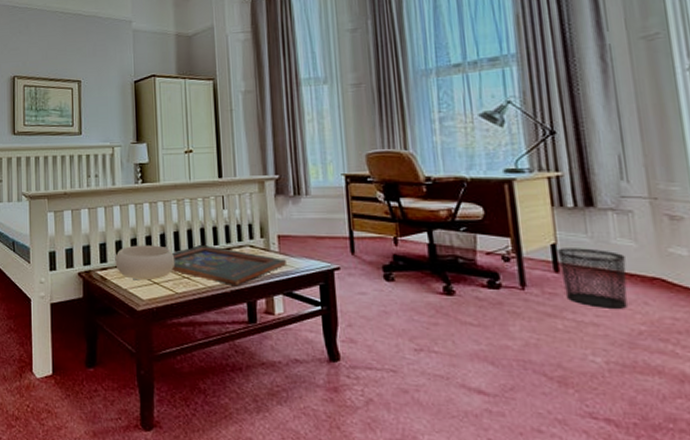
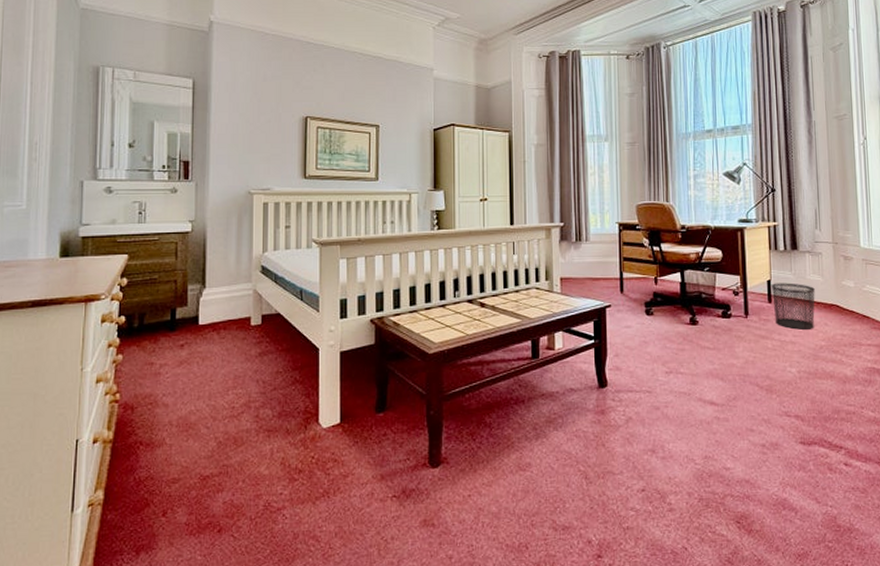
bowl: present [115,245,176,281] -> none [408,290,467,324]
religious icon: present [172,244,287,287] -> none [463,287,568,326]

